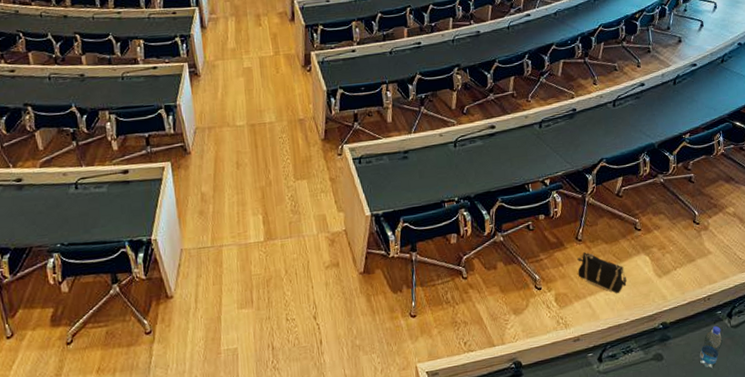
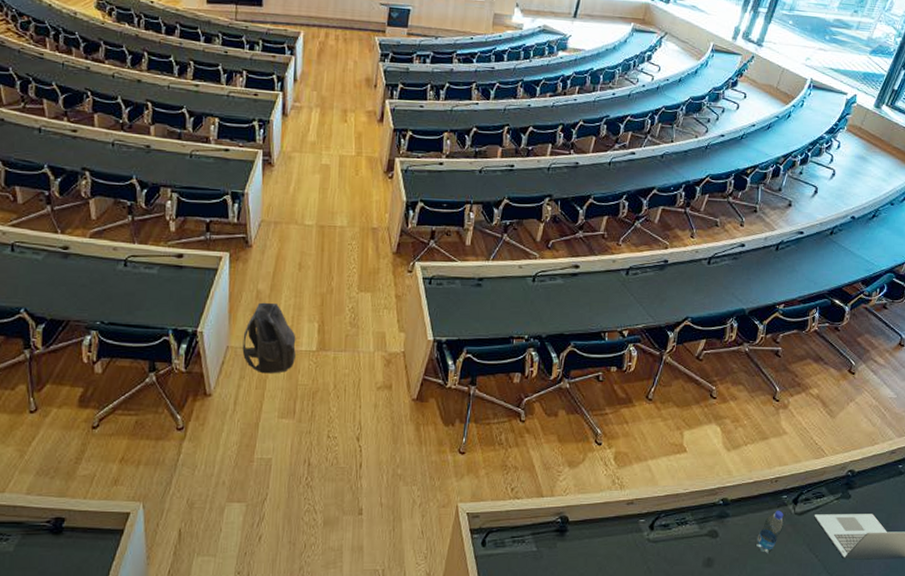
backpack: none [194,202,246,270] -> present [242,302,296,374]
handbag: present [577,252,628,293] -> none [642,413,694,460]

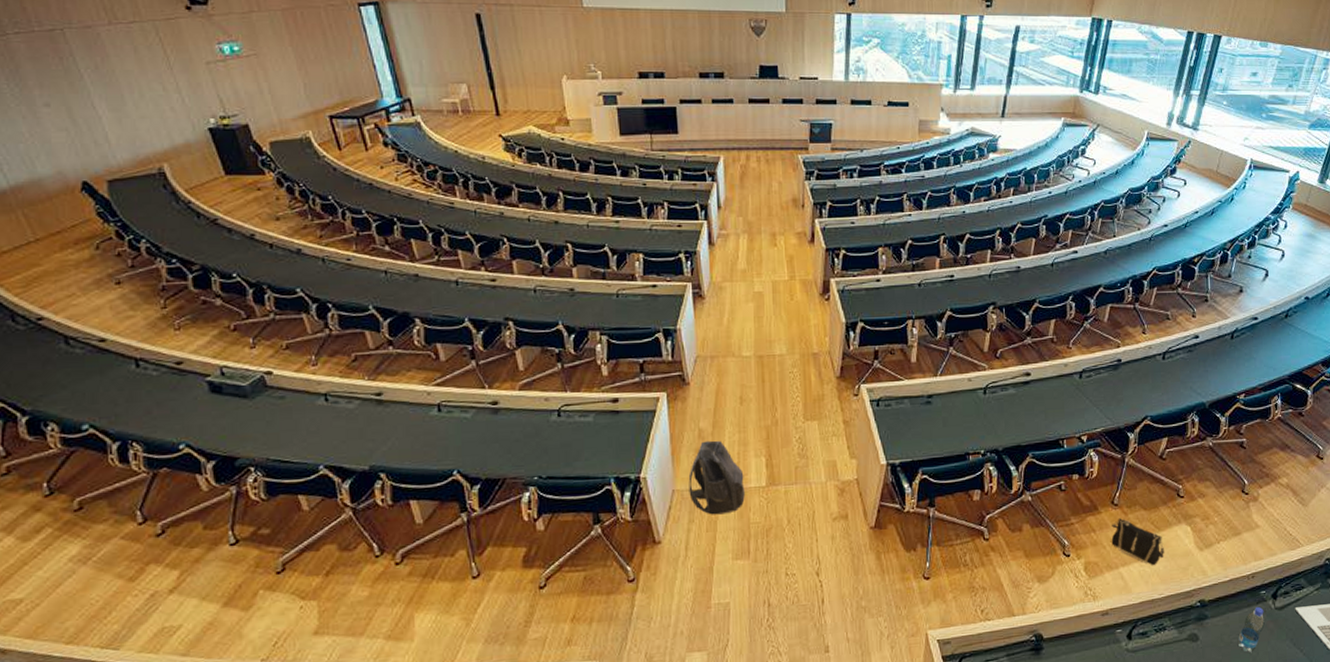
handbag: none [642,413,694,460] -> present [1111,518,1165,565]

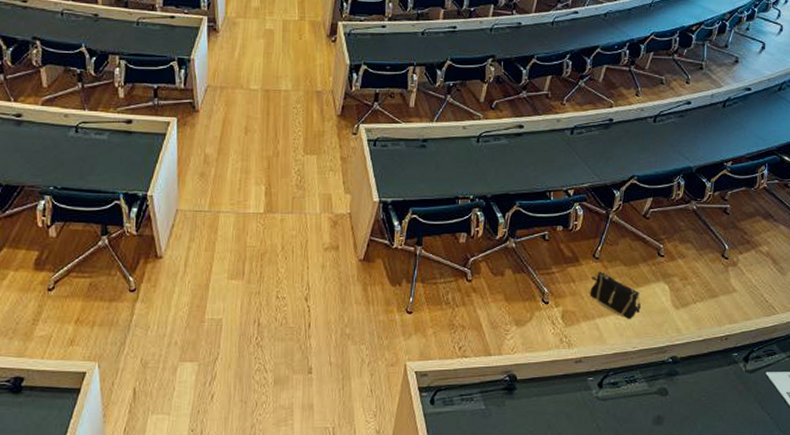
backpack: present [688,440,745,515] -> none [191,166,244,236]
bottle: present [1237,606,1265,652] -> none [706,367,735,411]

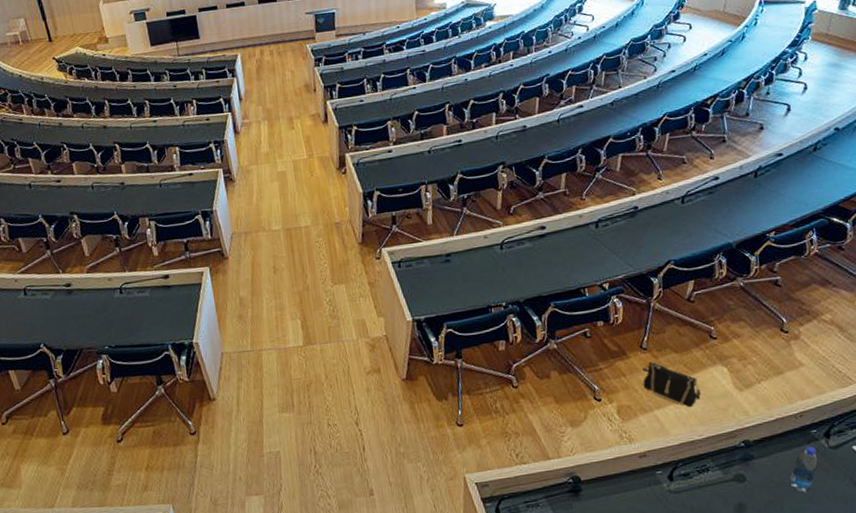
bottle: none [706,367,735,411] -> present [789,445,819,492]

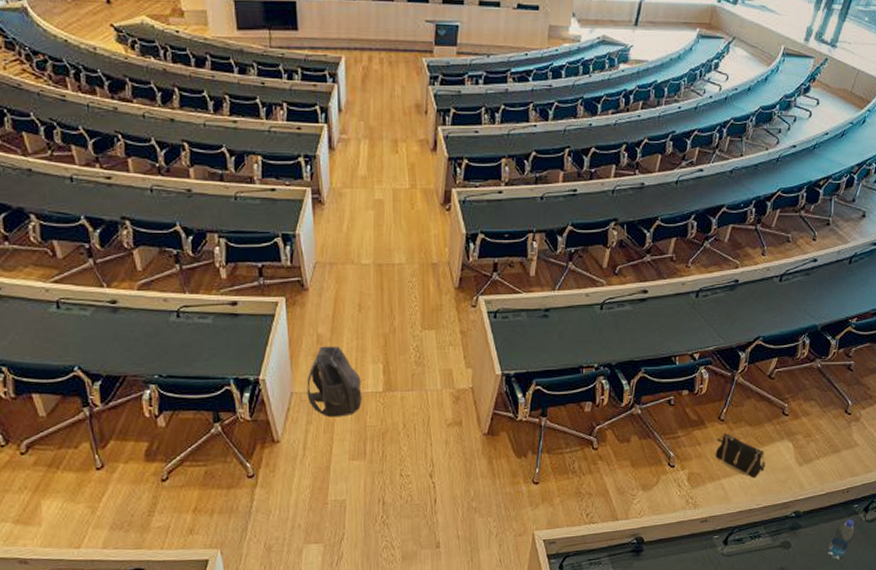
backpack: none [234,307,285,374] -> present [307,346,362,418]

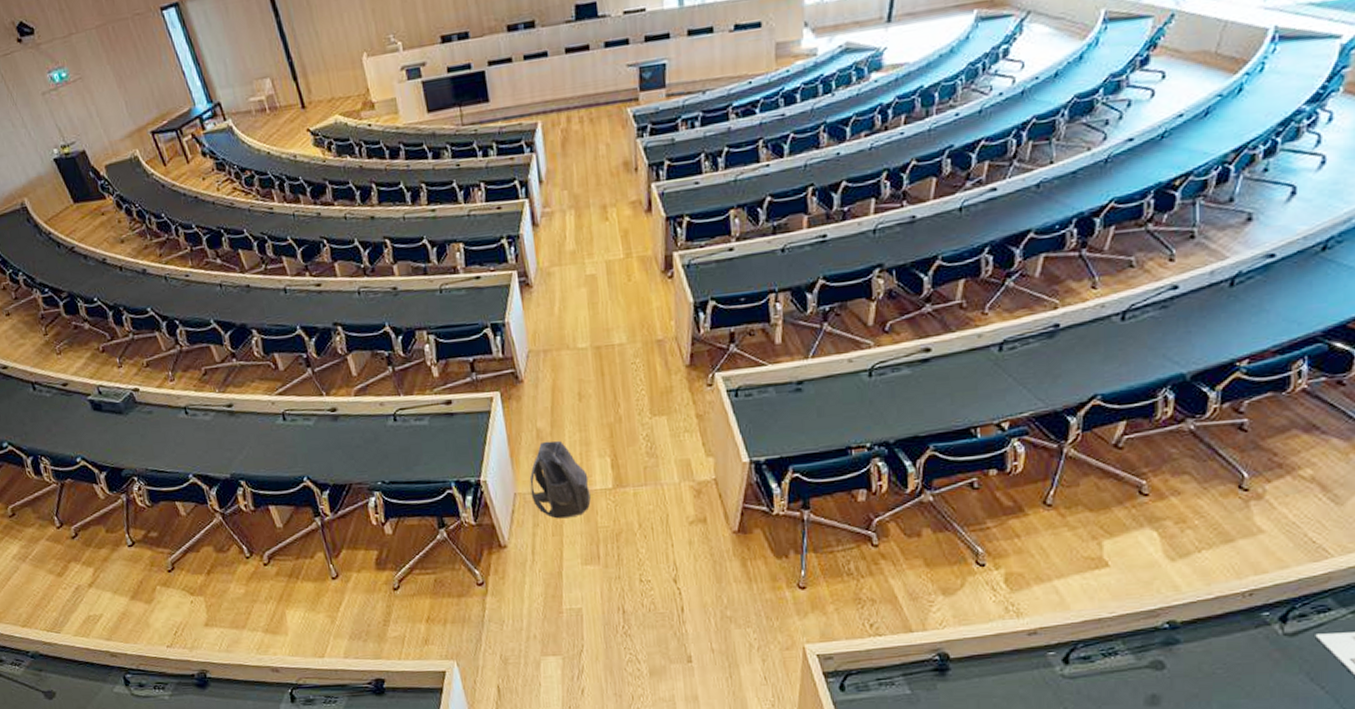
handbag: present [715,433,766,478] -> none [1042,521,1119,578]
bottle: present [827,518,855,560] -> none [1223,631,1266,686]

